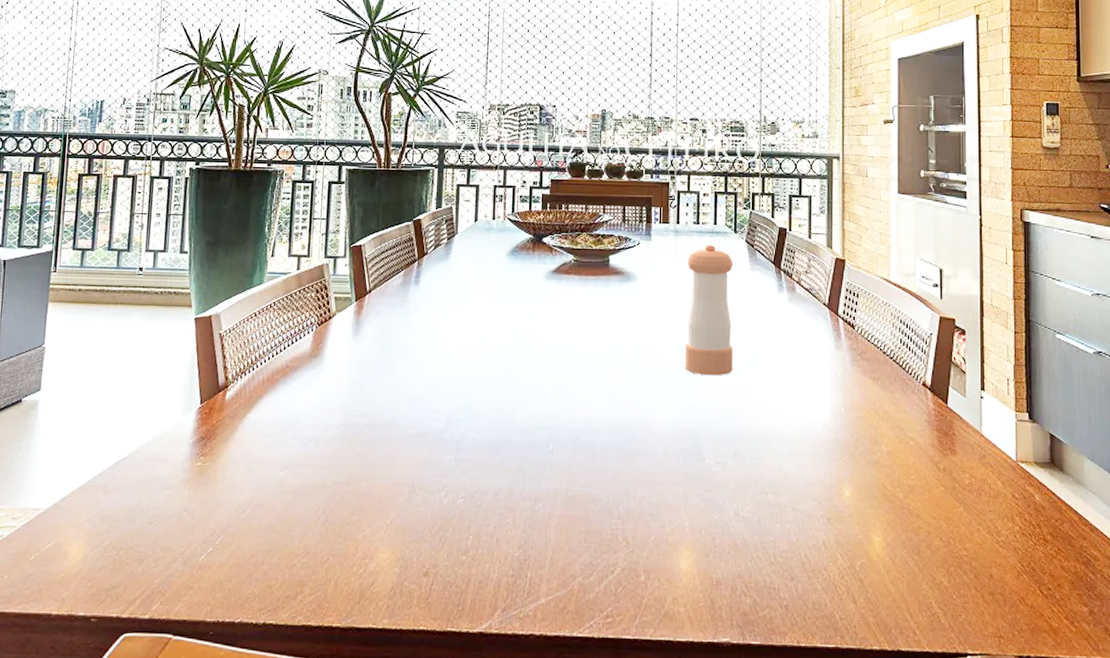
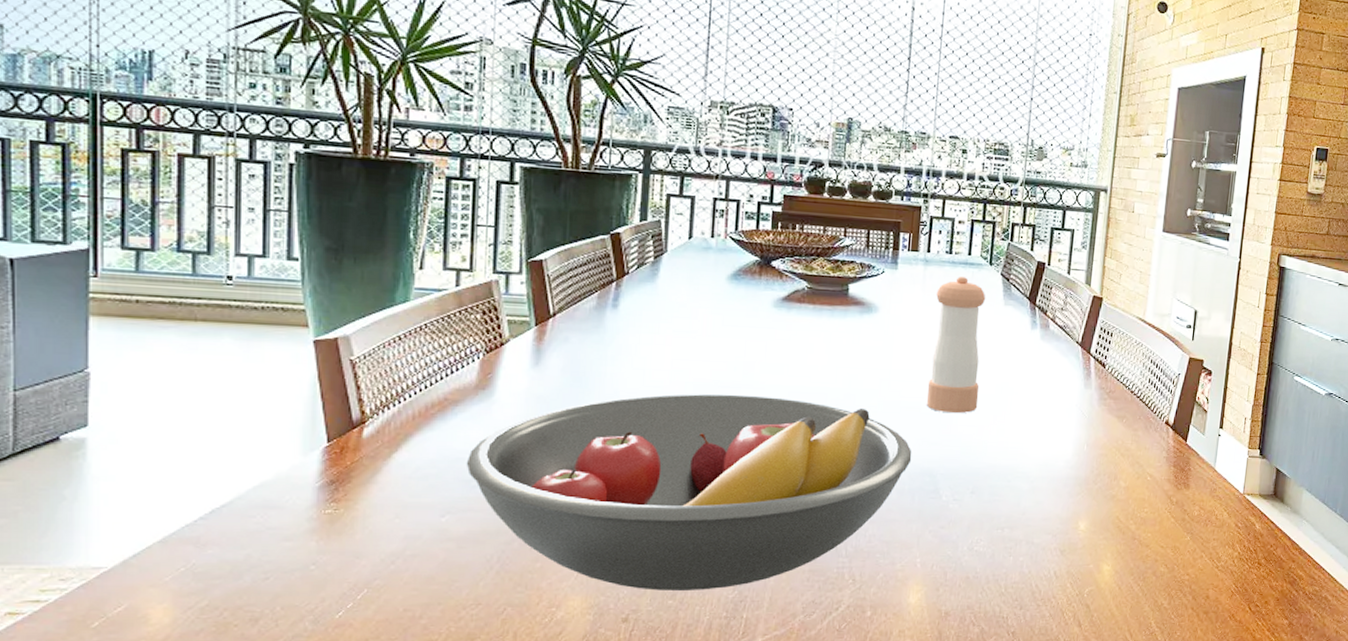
fruit bowl: none [301,359,675,548] -> present [466,394,912,591]

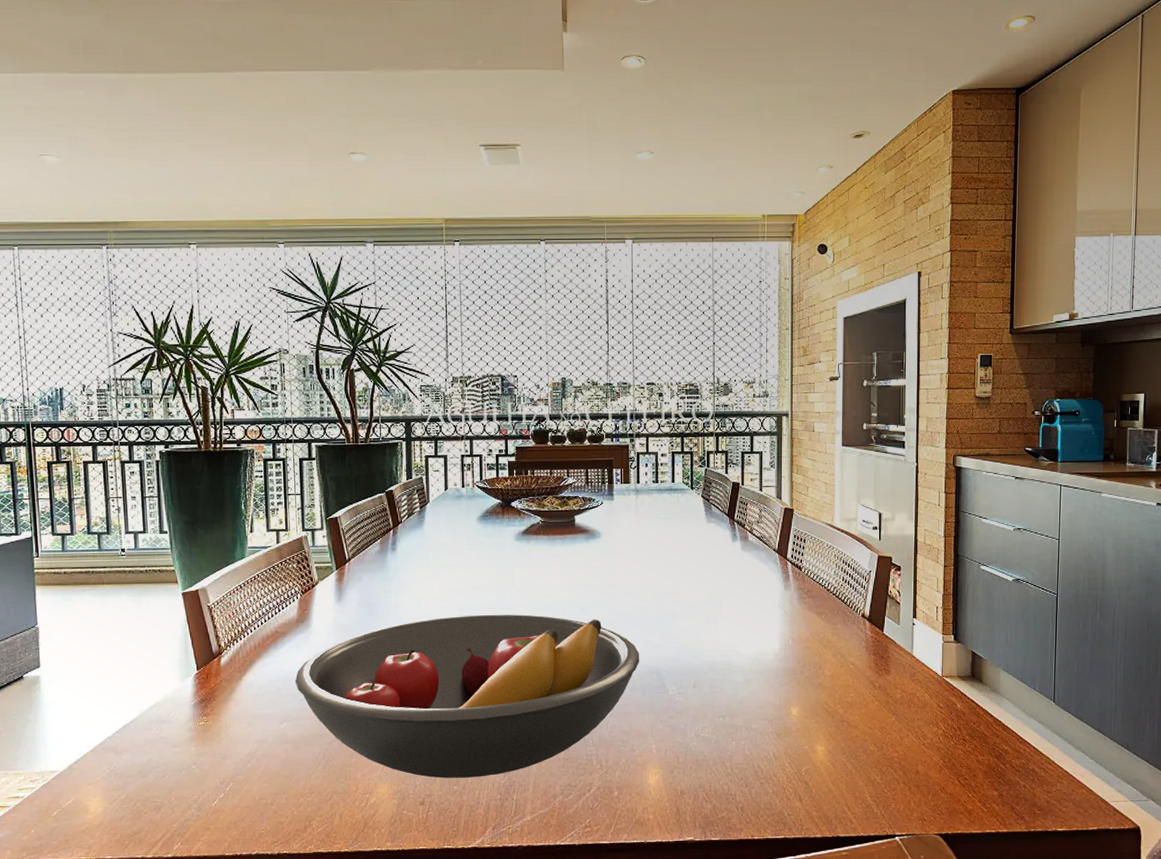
pepper shaker: present [927,277,986,414] -> none [648,501,692,619]

